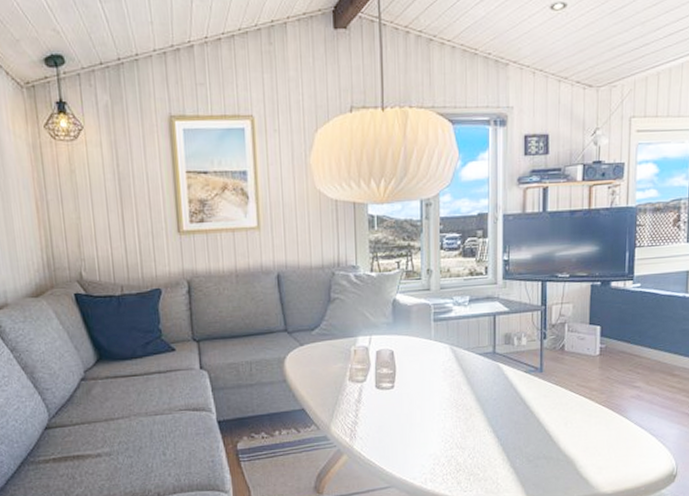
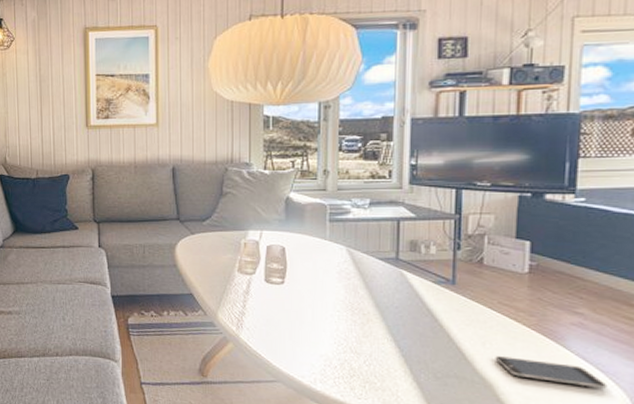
smartphone: none [575,433,657,451] -> present [495,356,608,389]

